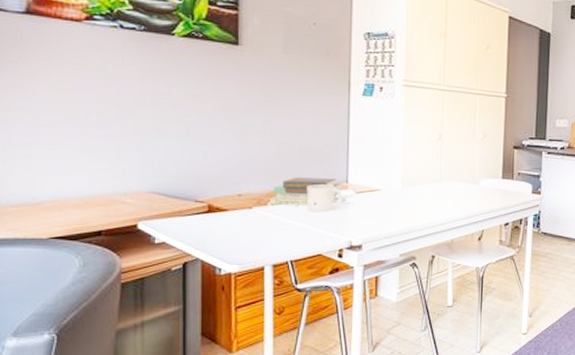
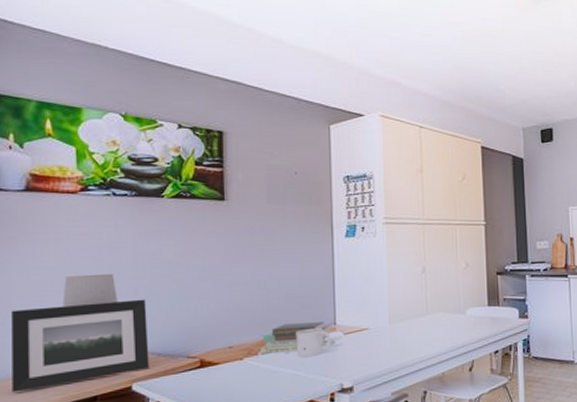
picture frame: none [12,137,156,220] -> present [12,299,149,392]
table lamp: none [66,108,125,140] -> present [62,273,118,307]

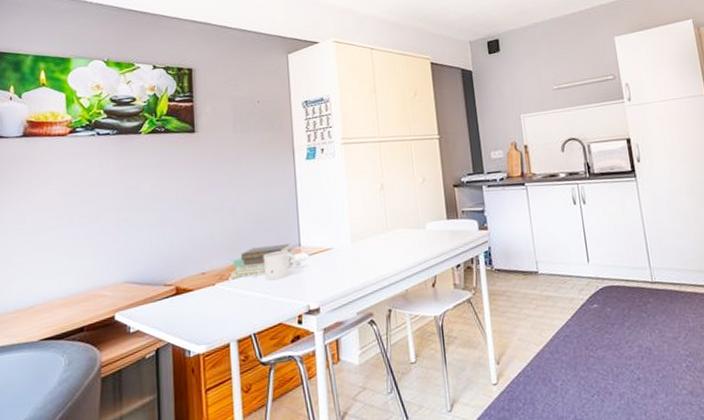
picture frame: present [12,299,149,392] -> none [10,231,130,326]
table lamp: present [62,273,118,307] -> none [54,208,102,243]

